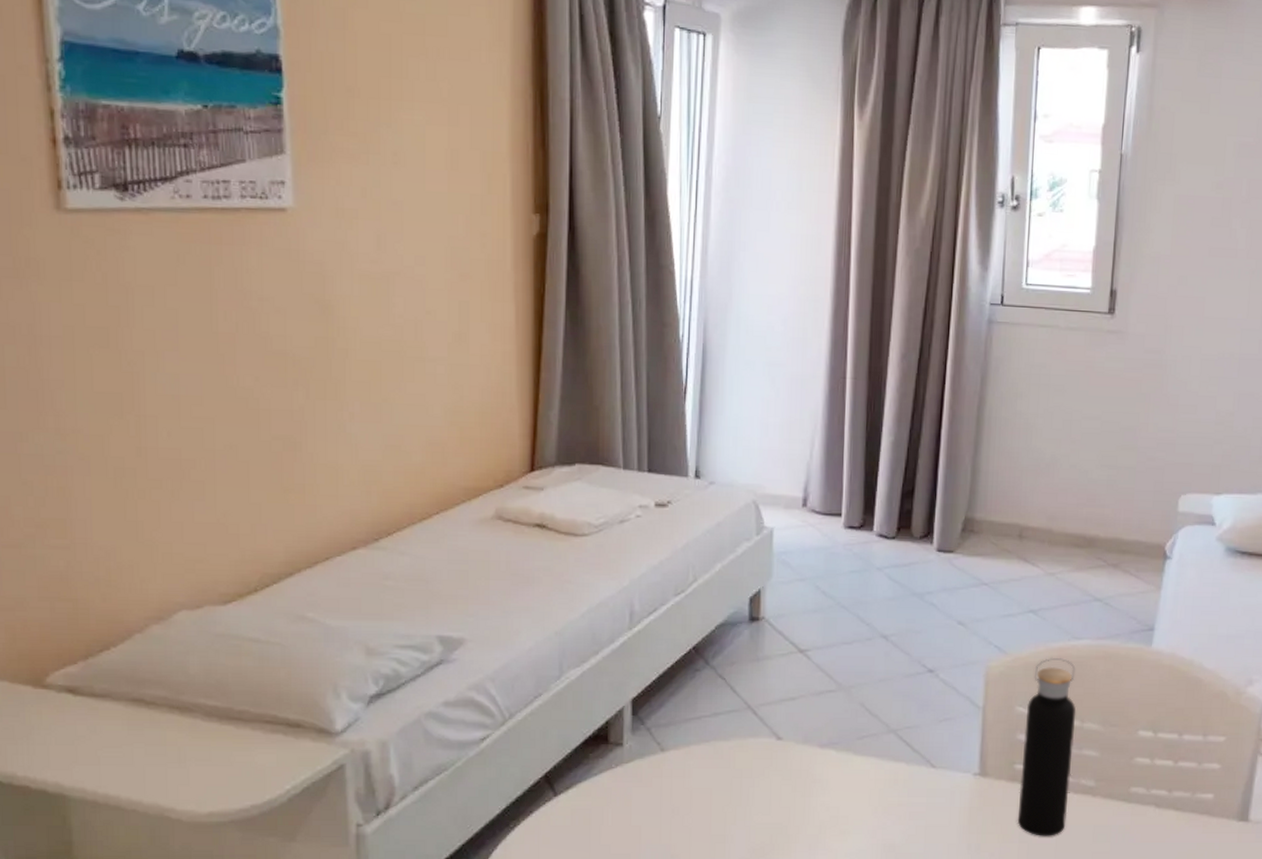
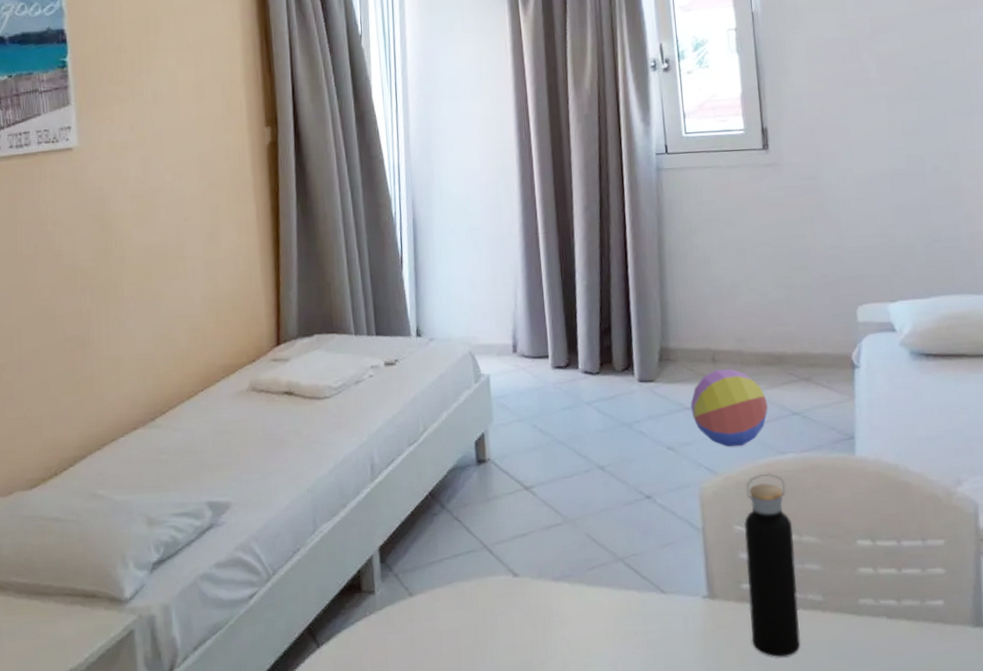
beachball: none [989,547,1070,627] -> present [690,369,768,447]

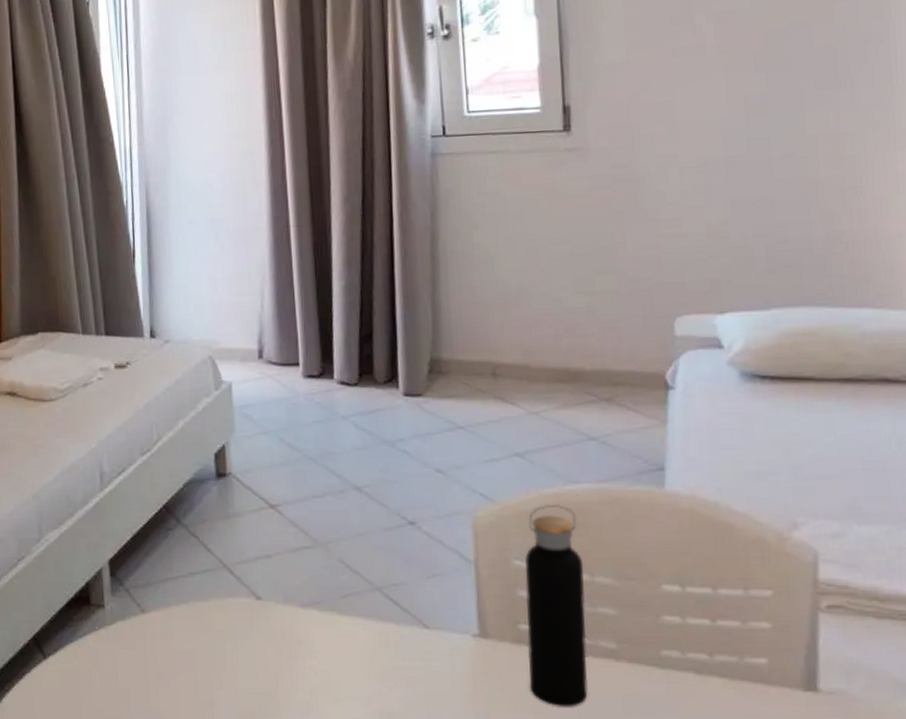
beachball: present [690,369,768,447] -> none [465,385,559,472]

